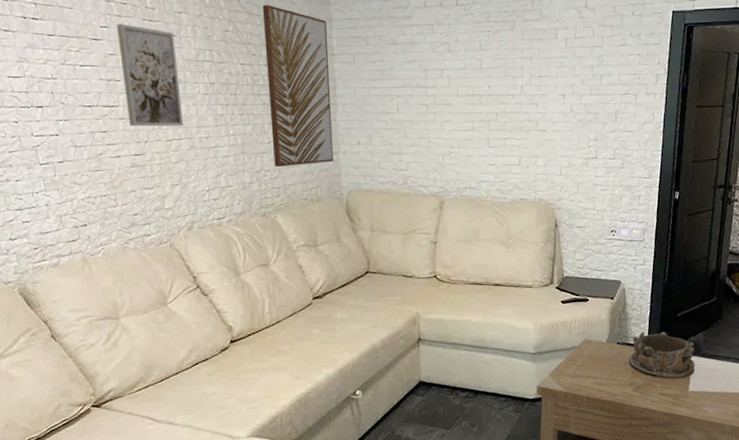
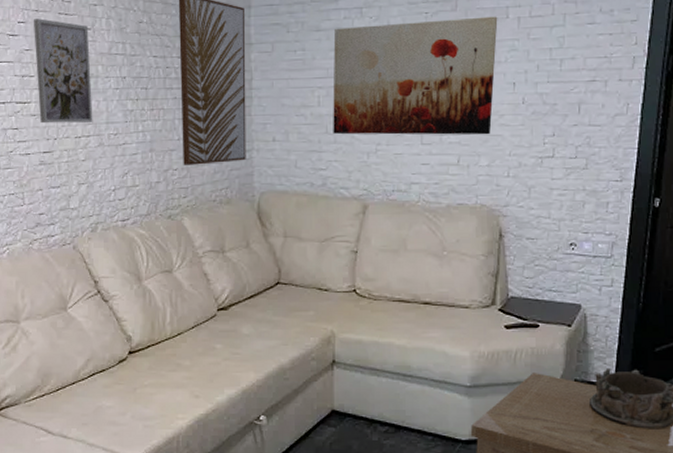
wall art: none [409,36,549,139] -> present [333,16,498,135]

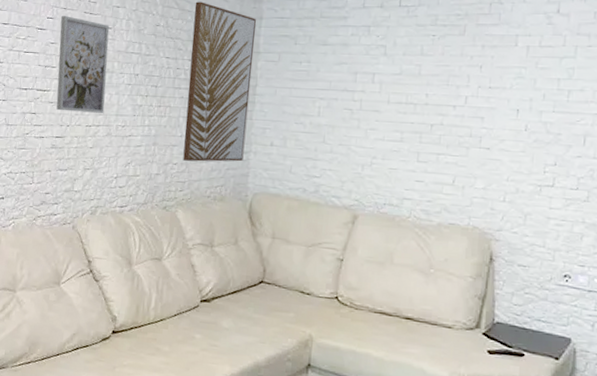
wall art: present [333,16,498,135] -> none [330,43,506,159]

